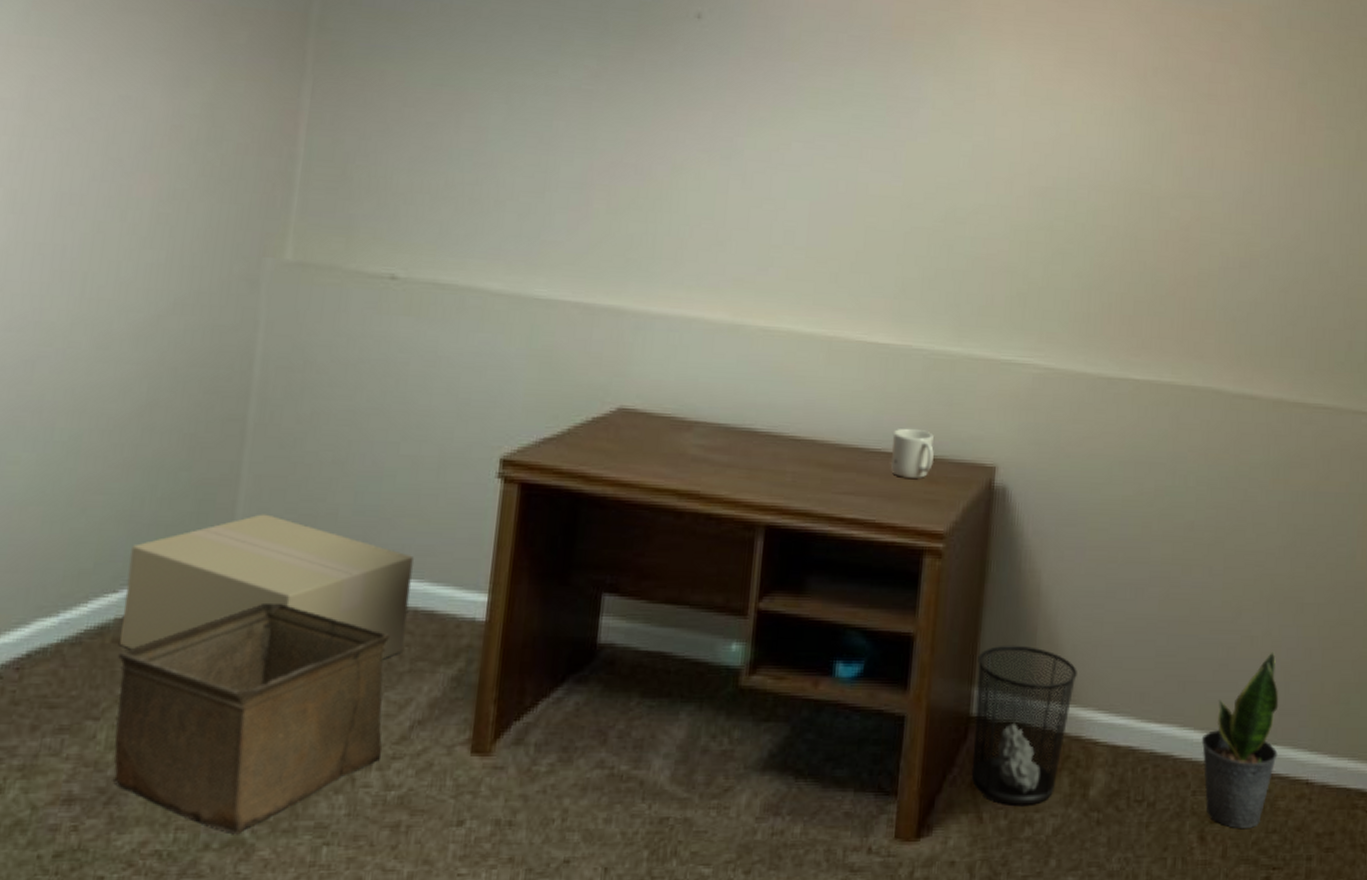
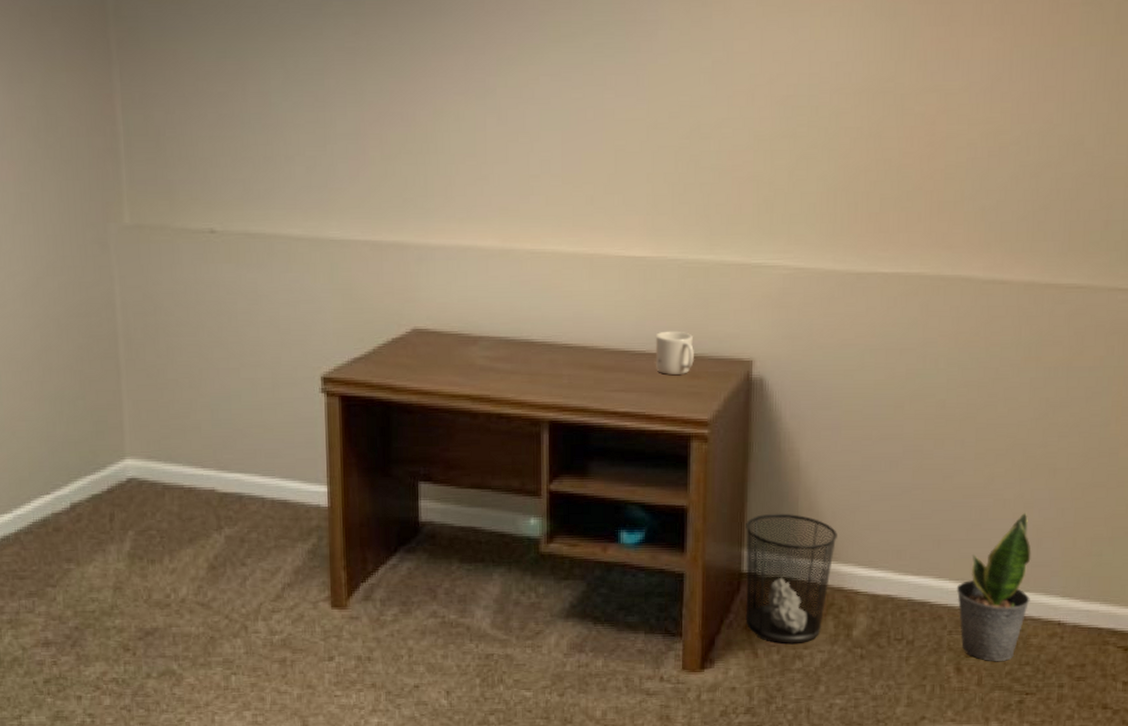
storage bin: present [114,604,390,835] -> none [60,499,264,667]
cardboard box: present [120,514,414,660] -> none [53,430,267,539]

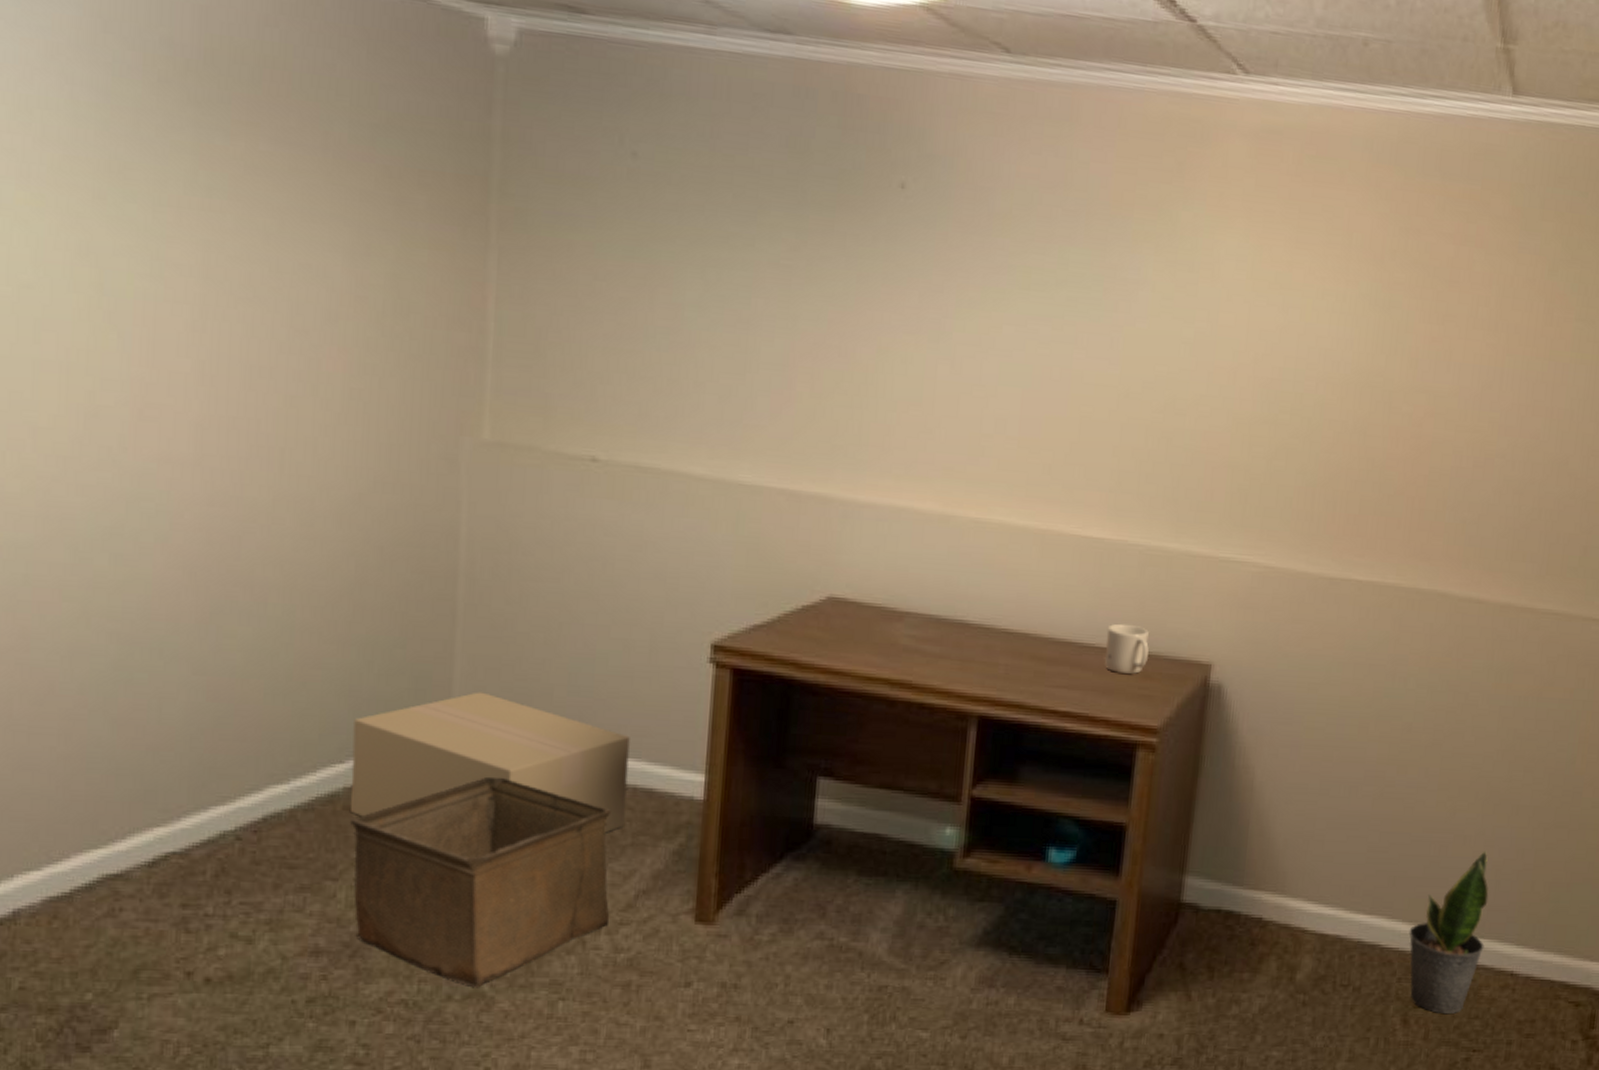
cardboard box: none [53,430,267,539] -> present [350,692,630,833]
storage bin: none [60,499,264,667] -> present [350,777,611,988]
waste bin: present [745,513,837,643] -> none [1180,837,1288,986]

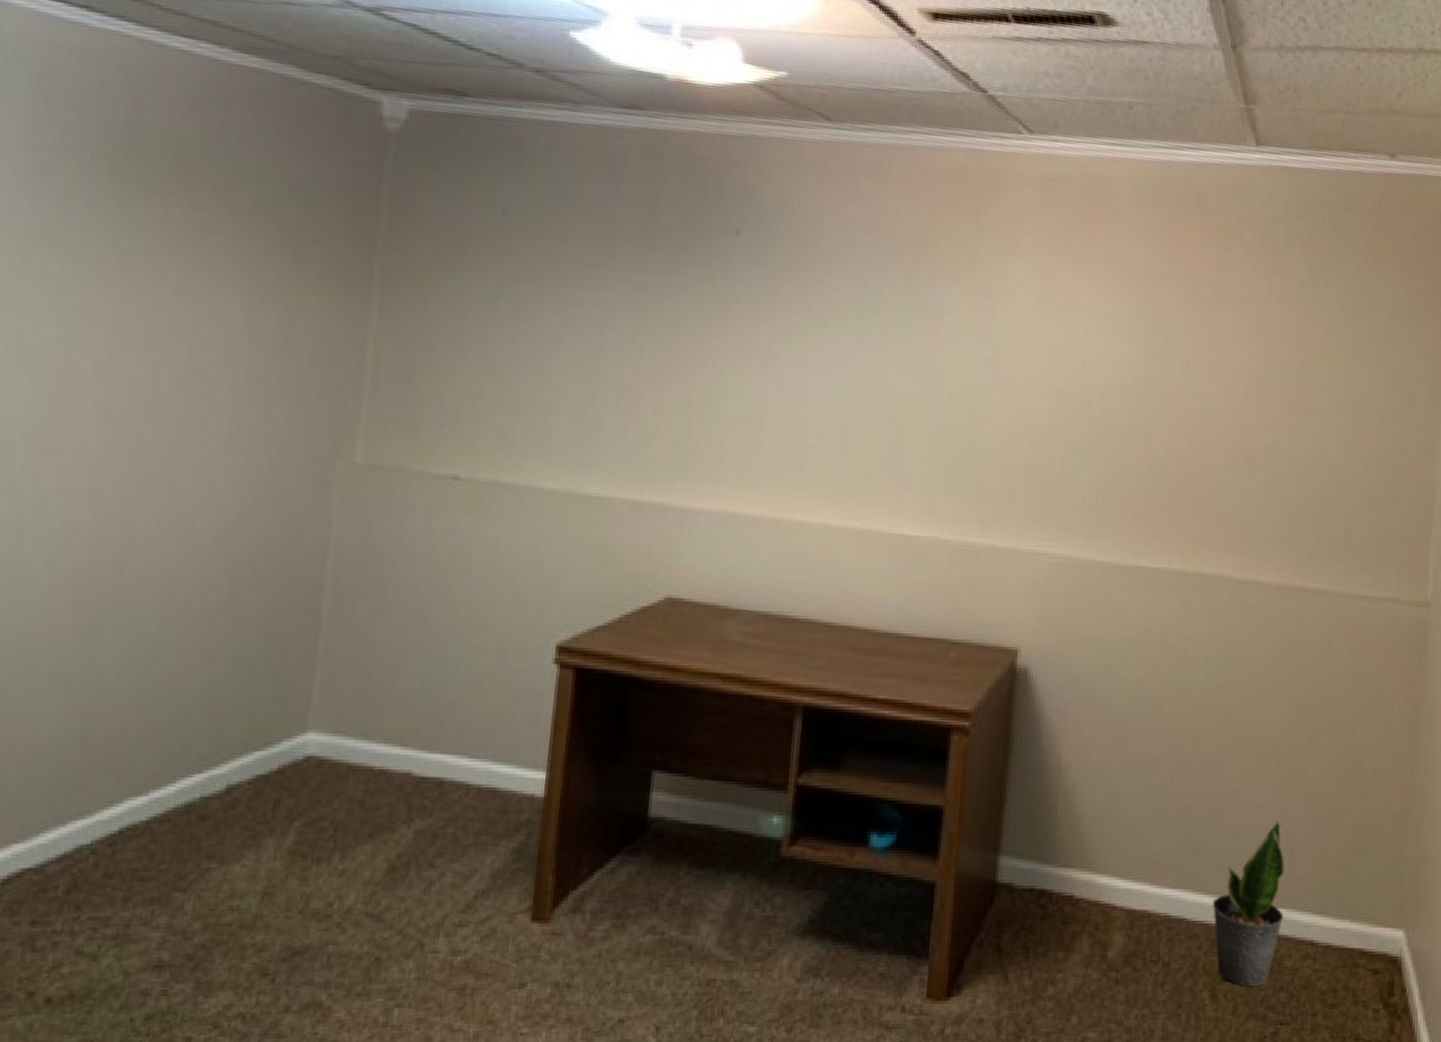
cardboard box: present [350,692,630,833] -> none [205,699,477,834]
storage bin: present [350,777,611,988] -> none [200,782,455,998]
mug: present [1105,623,1149,674] -> none [920,614,960,661]

